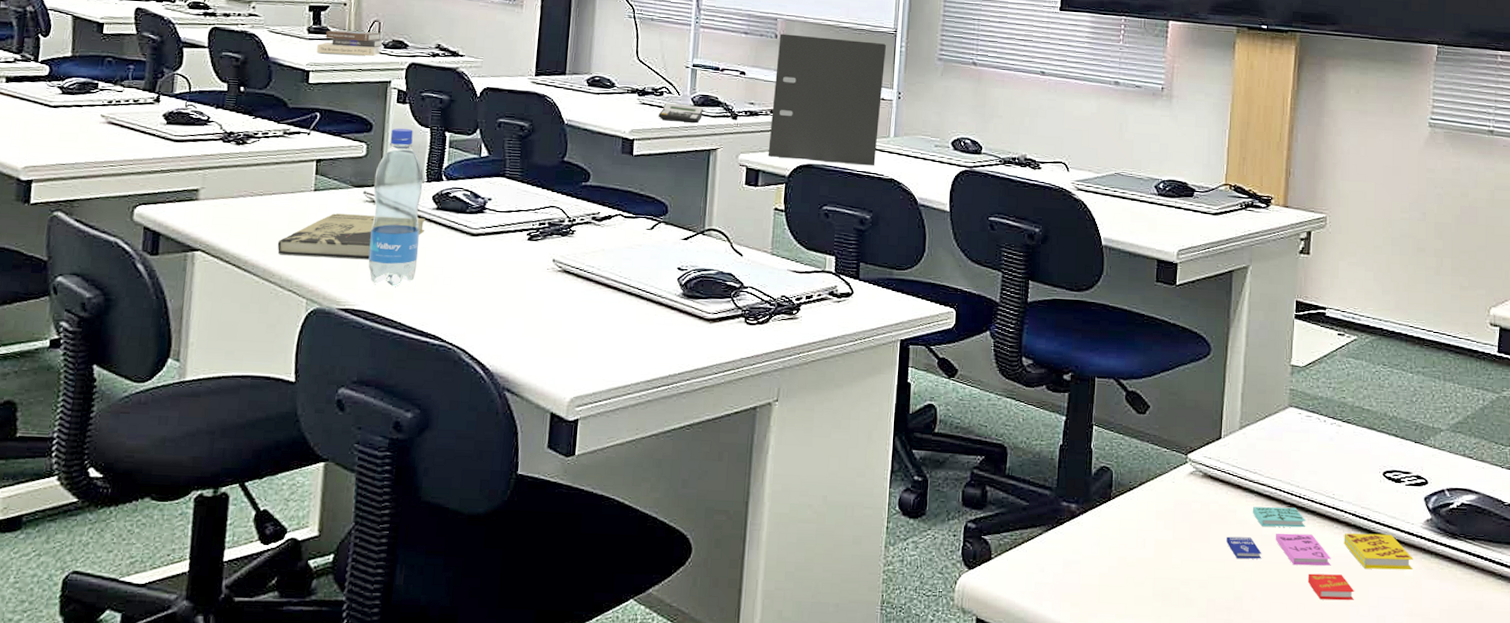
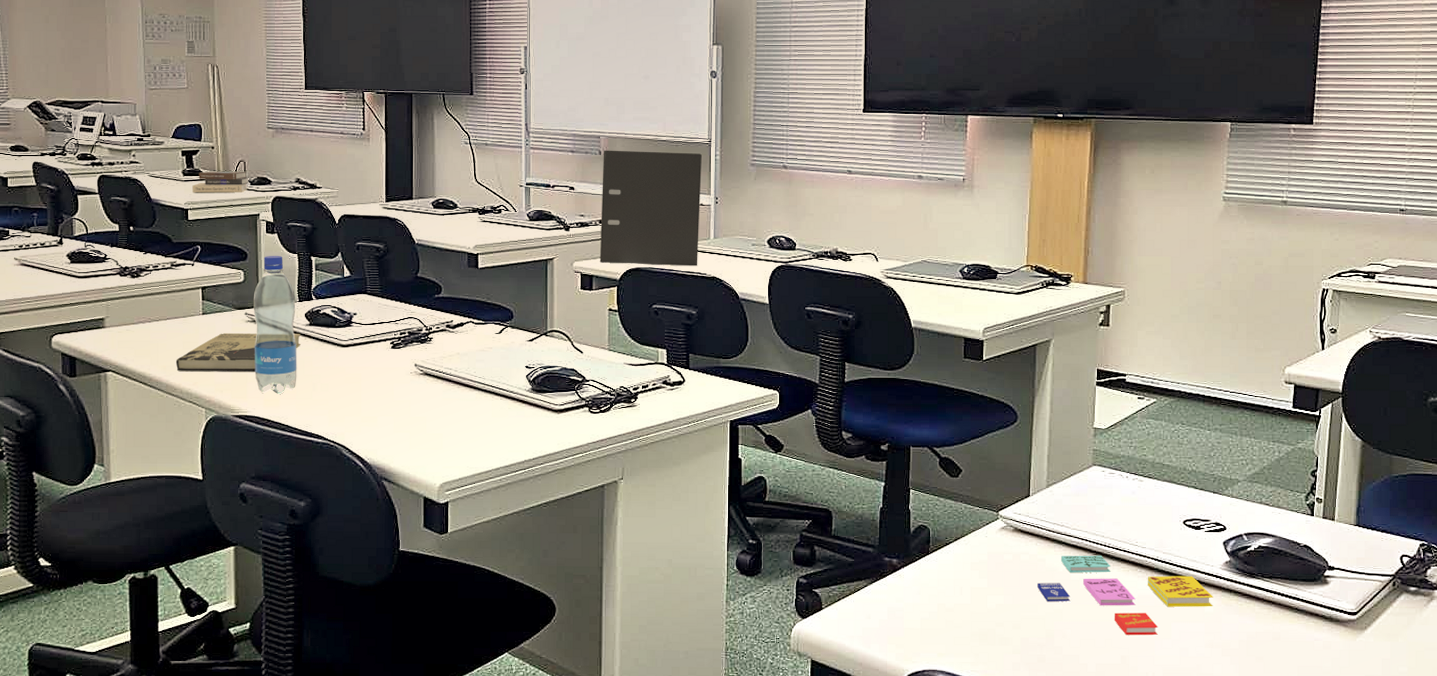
calculator: present [658,103,703,124] -> none [498,219,538,237]

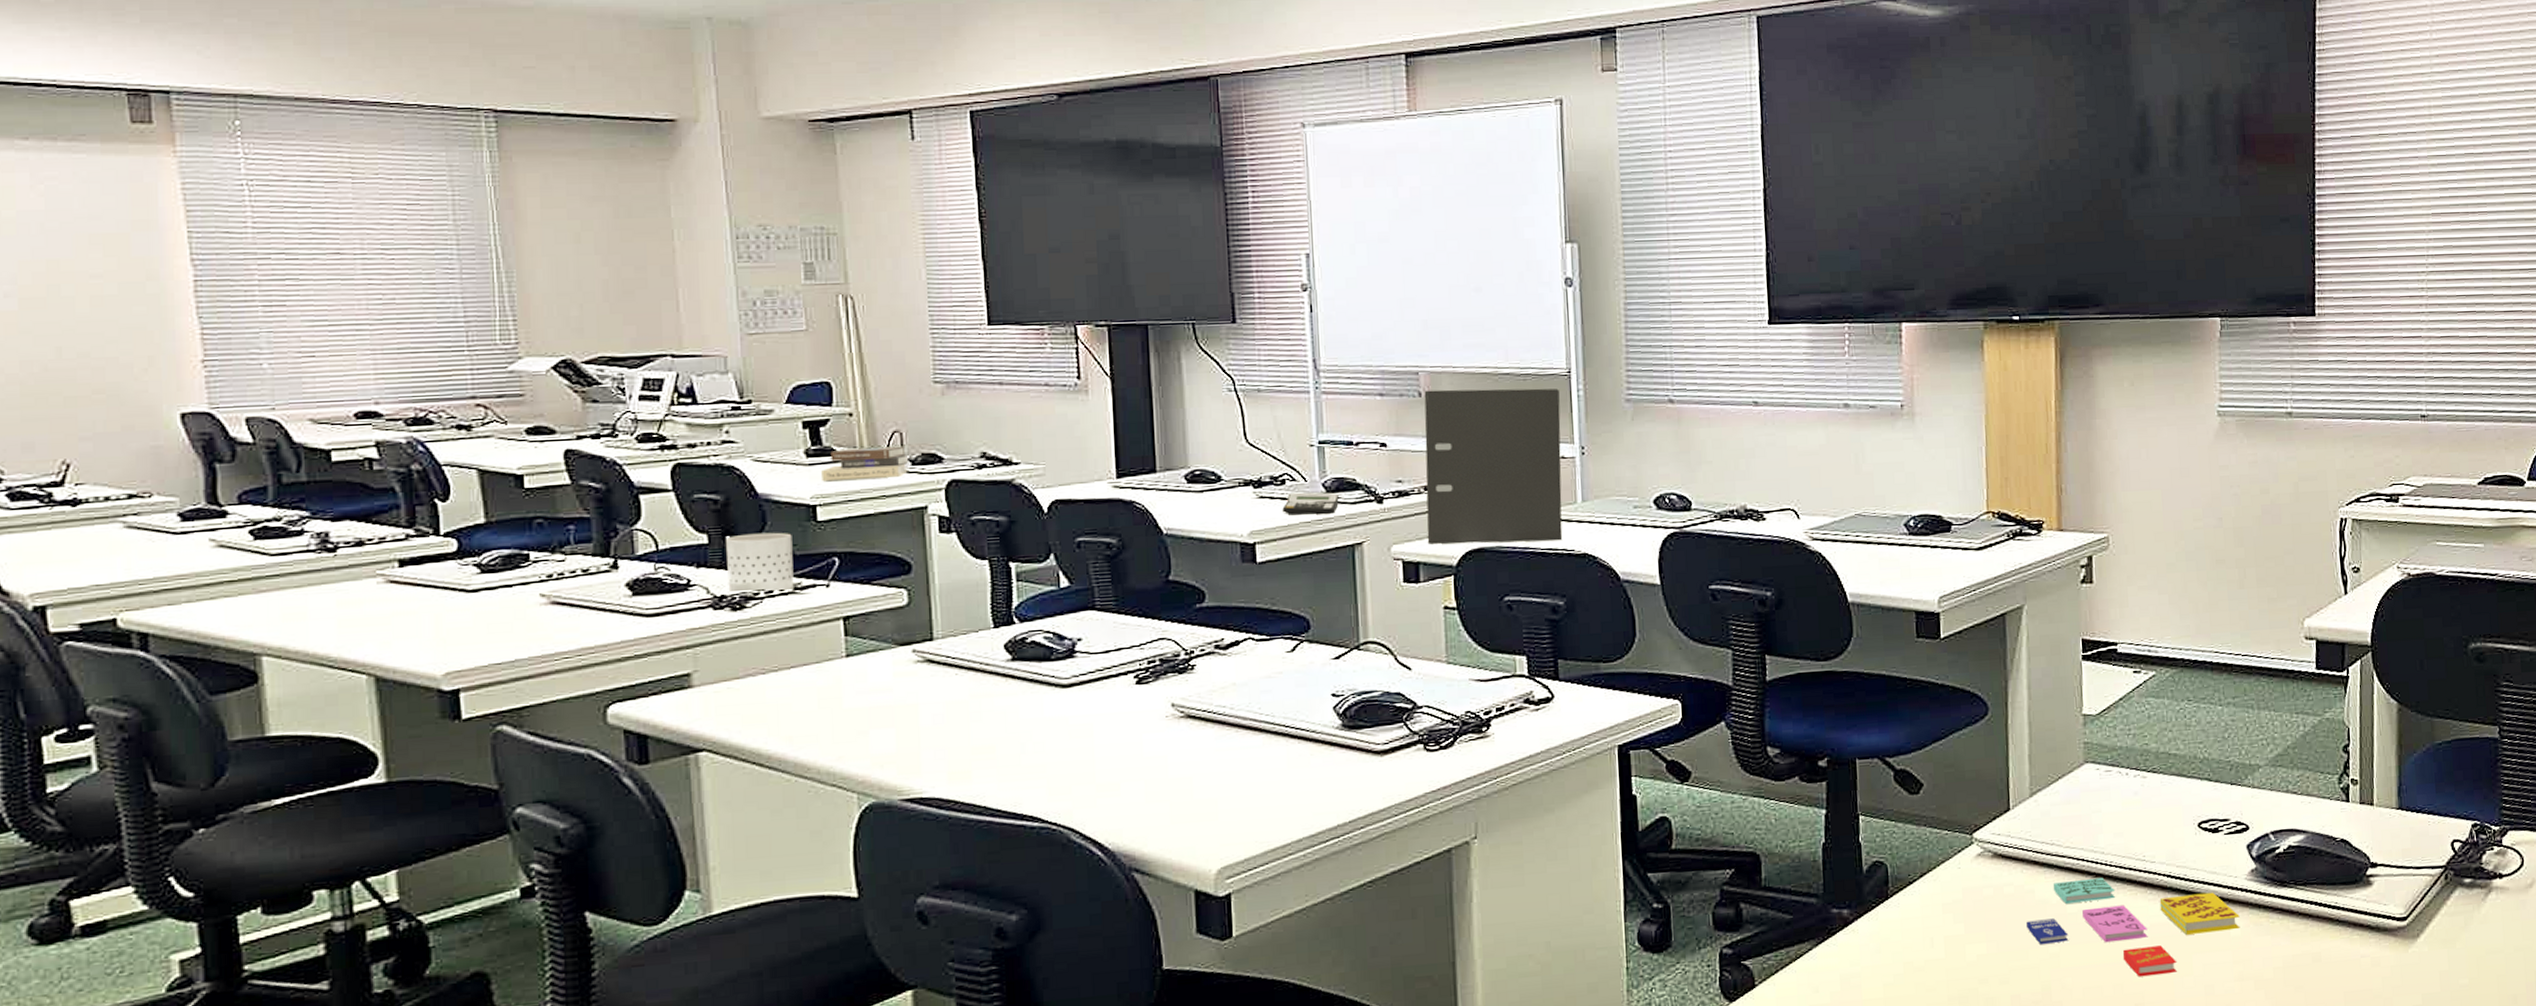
mug: none [129,226,172,268] -> present [725,532,794,594]
book: present [175,333,301,371] -> none [807,674,1000,742]
bottle: present [253,255,297,394] -> none [924,563,997,763]
calculator: none [498,219,538,237] -> present [1282,492,1339,515]

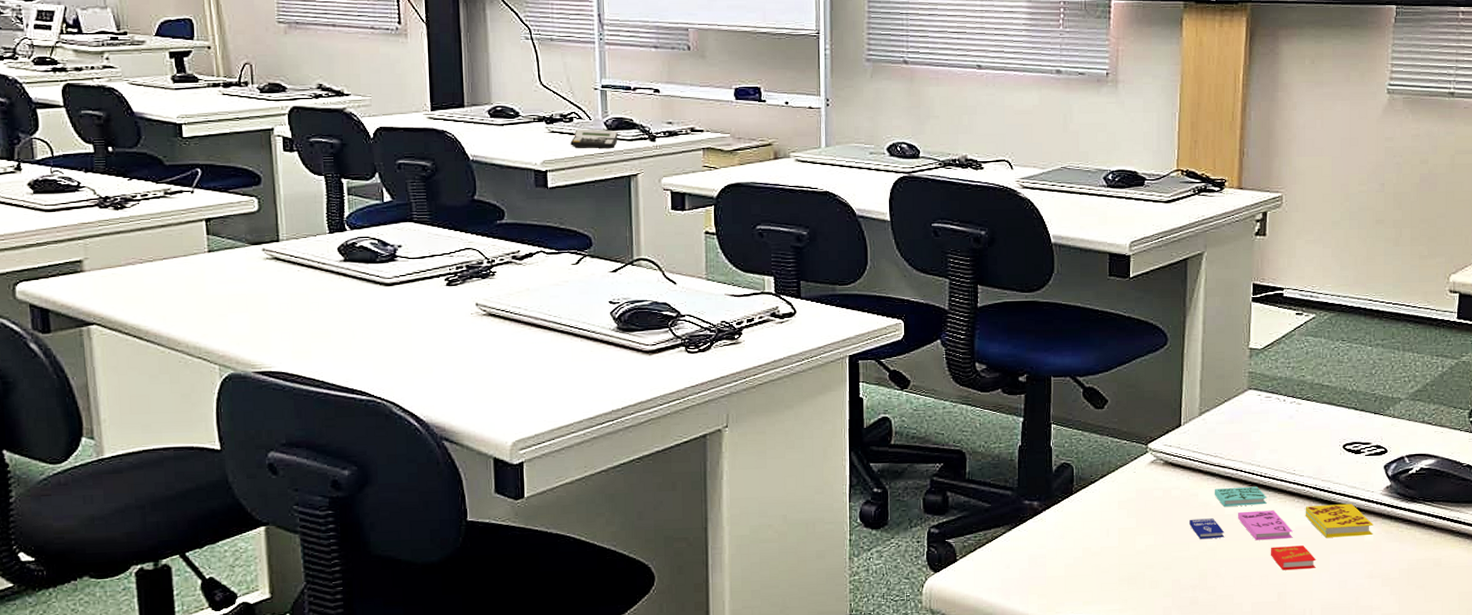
mug: present [725,532,794,594] -> none [107,145,165,196]
books: present [821,446,909,482] -> none [186,76,258,104]
binder: present [1424,388,1563,544] -> none [692,44,809,180]

